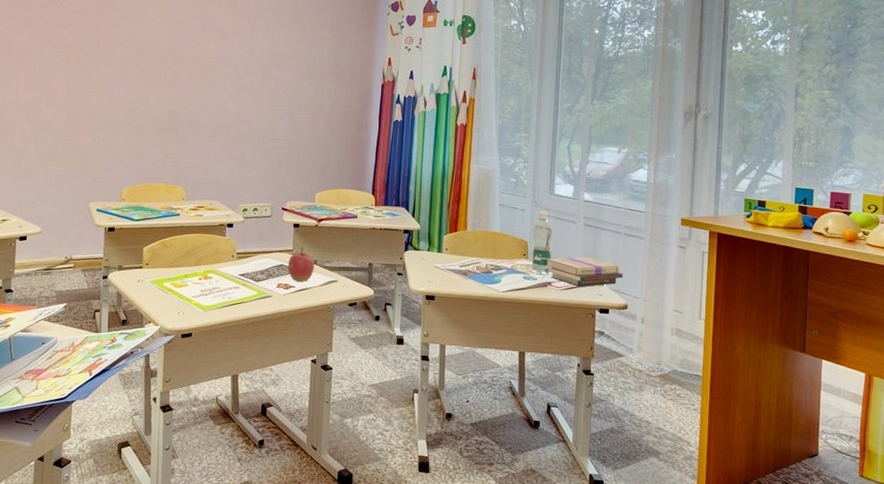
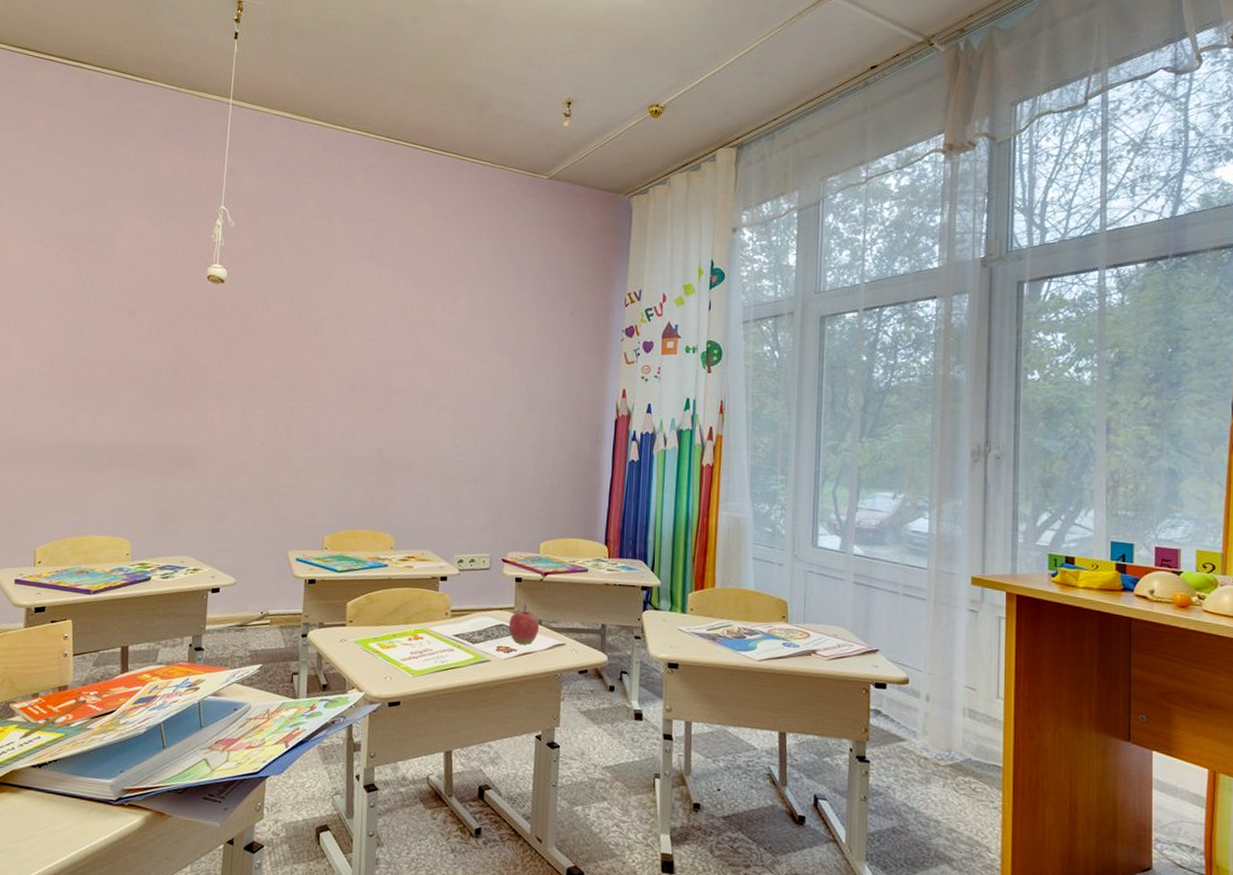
bottle: present [532,211,552,275] -> none [793,567,816,642]
books: present [546,257,624,287] -> none [810,620,903,657]

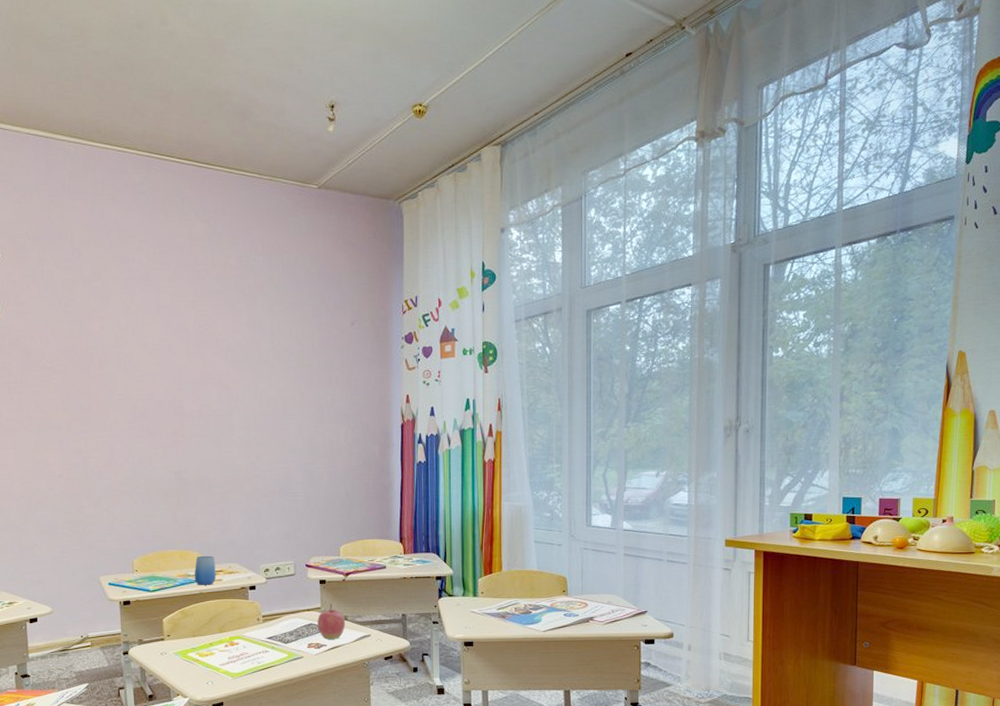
cup: none [384,539,408,571] -> present [194,555,216,585]

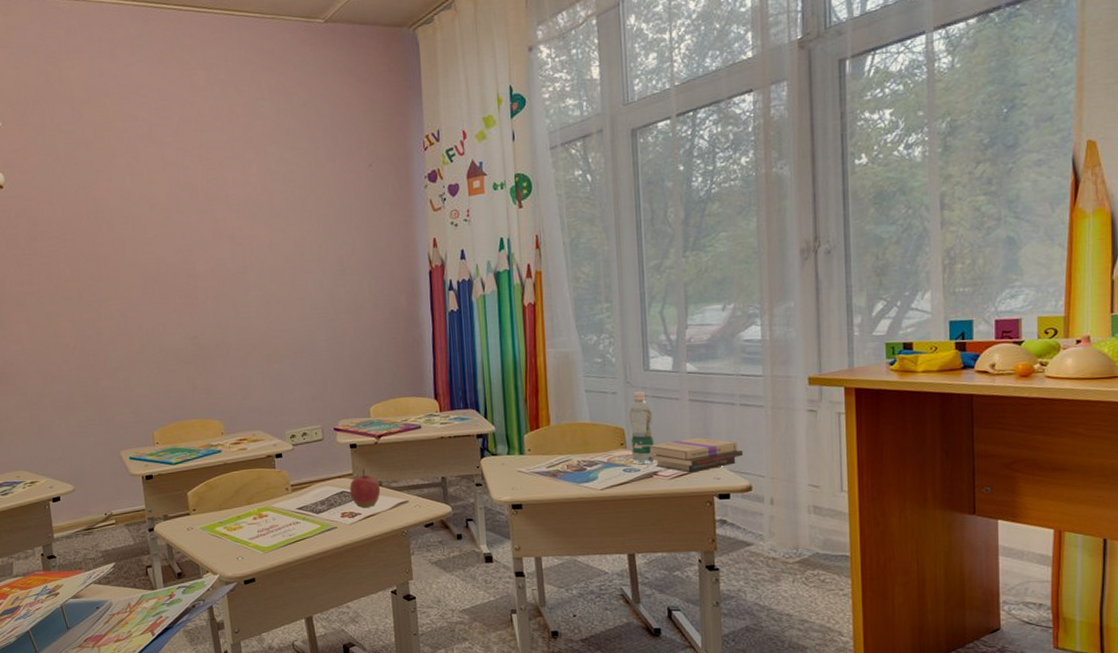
cup: present [194,555,216,585] -> none [217,423,240,456]
bottle: none [572,545,592,611] -> present [630,391,655,465]
books: none [587,588,668,620] -> present [649,437,744,473]

